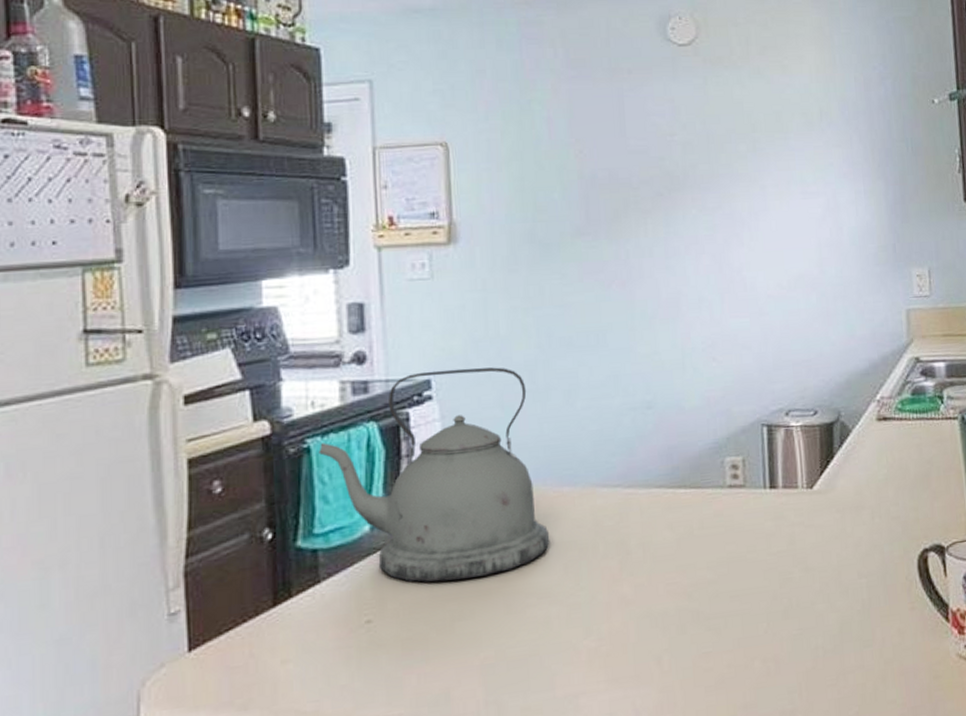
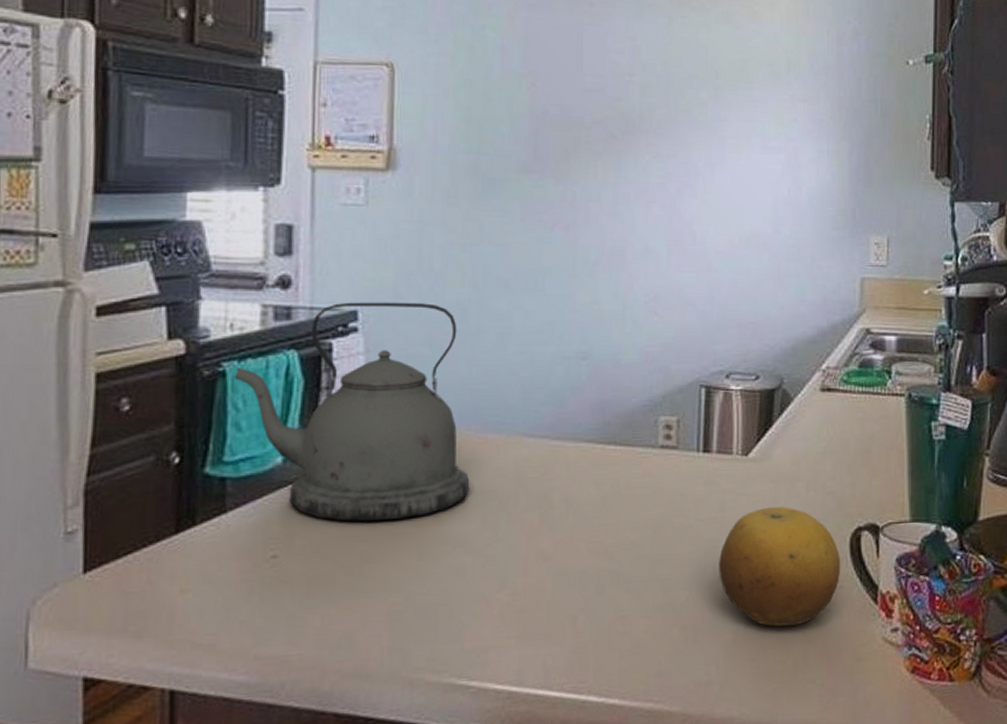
fruit: none [793,534,911,652] -> present [719,507,841,627]

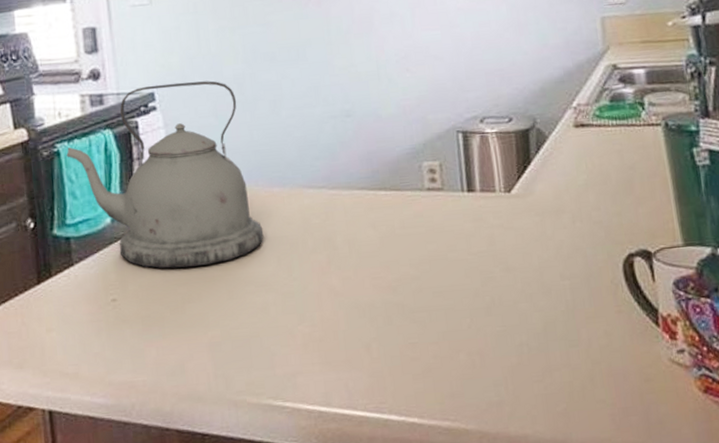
fruit: present [719,507,841,627] -> none [495,238,617,350]

